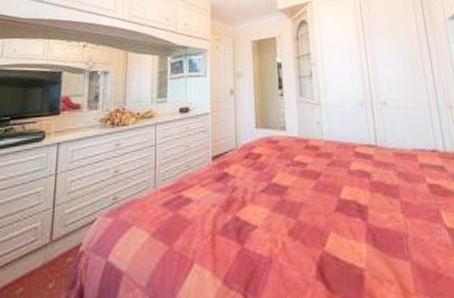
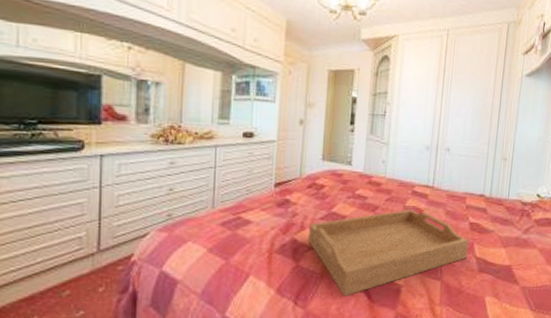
serving tray: none [251,172,436,287] -> present [308,208,469,297]

